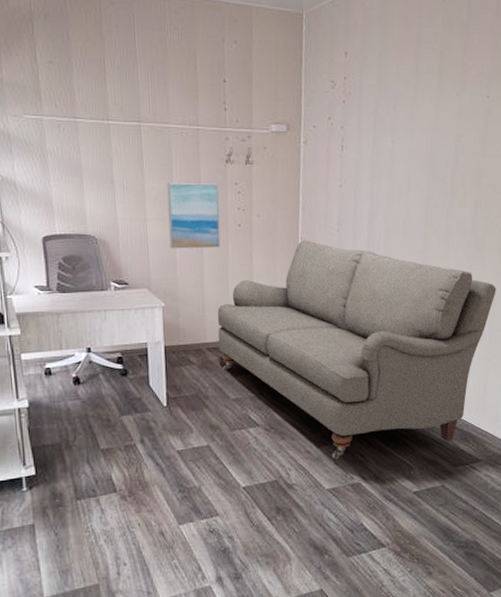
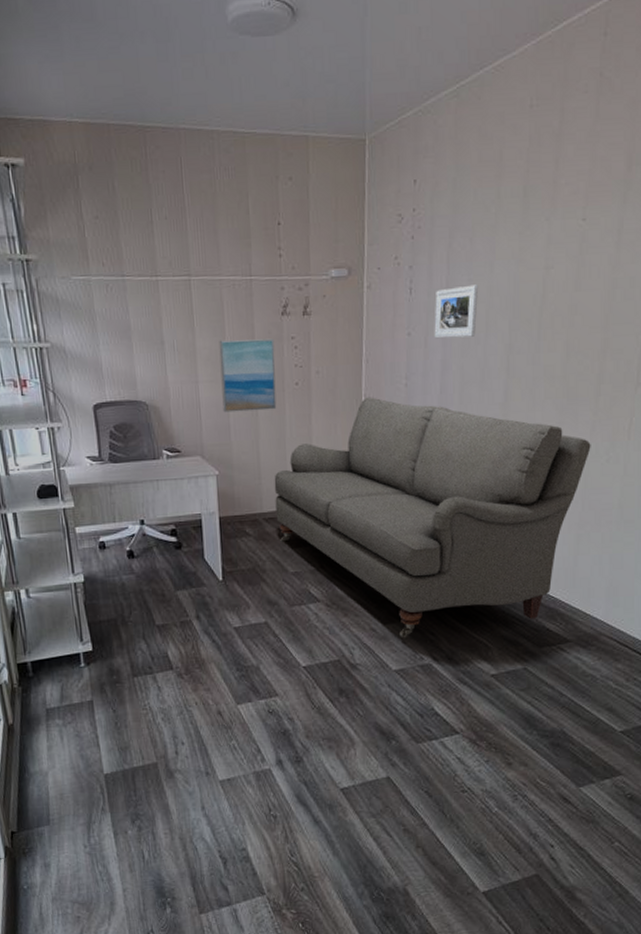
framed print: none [363,146,401,191] -> present [434,284,479,339]

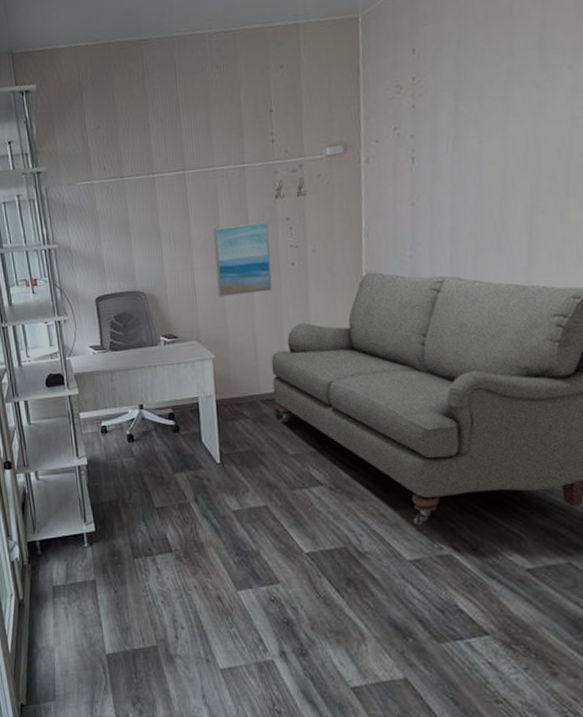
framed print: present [434,284,479,339] -> none [441,145,491,206]

